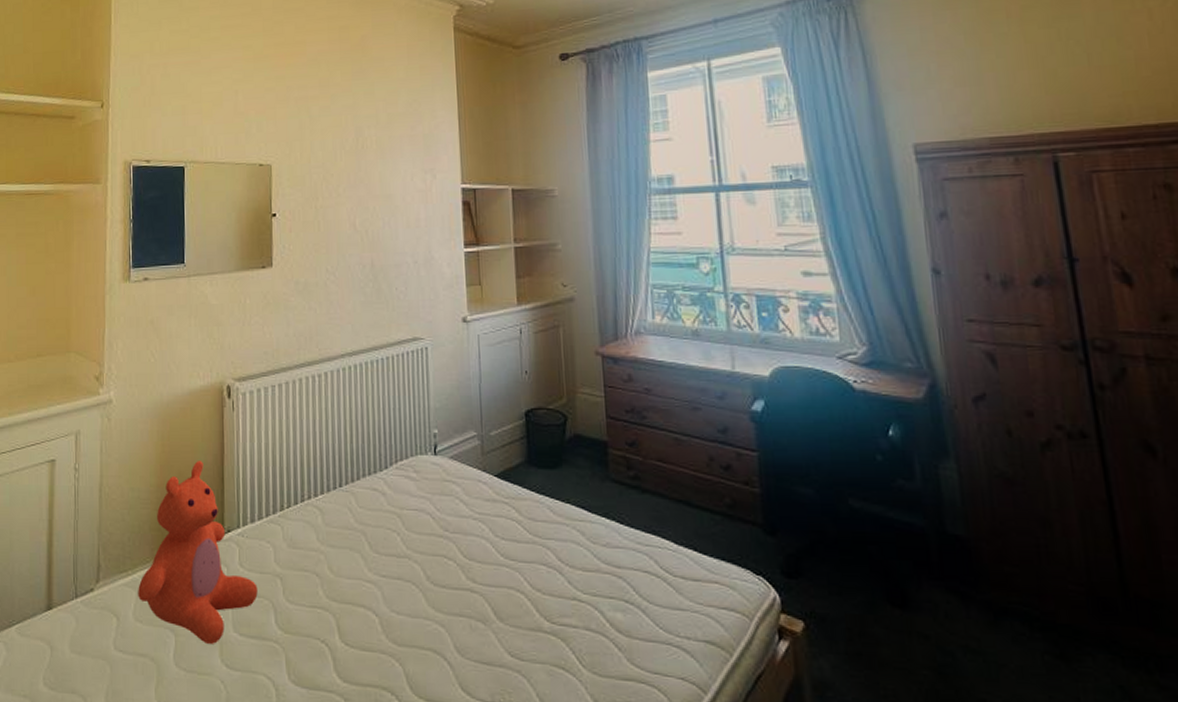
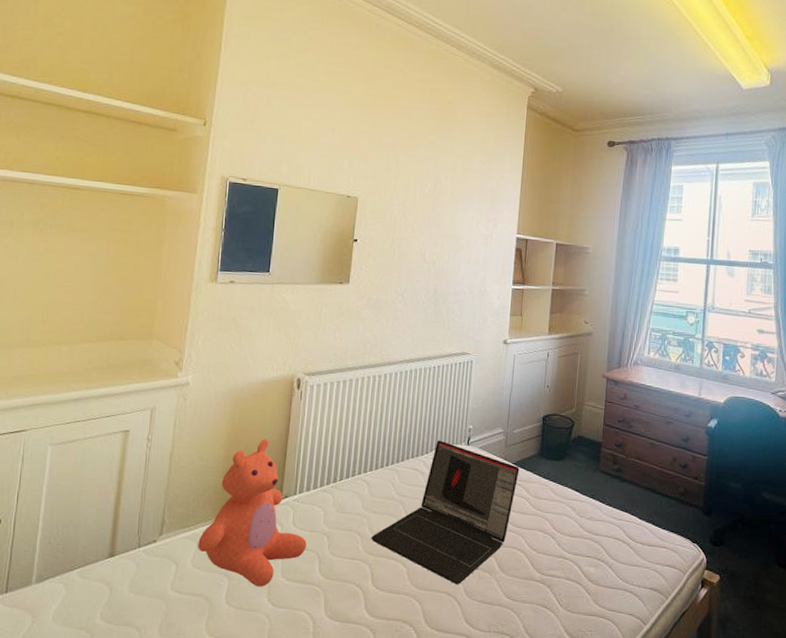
laptop: none [332,450,505,639] -> present [371,440,520,585]

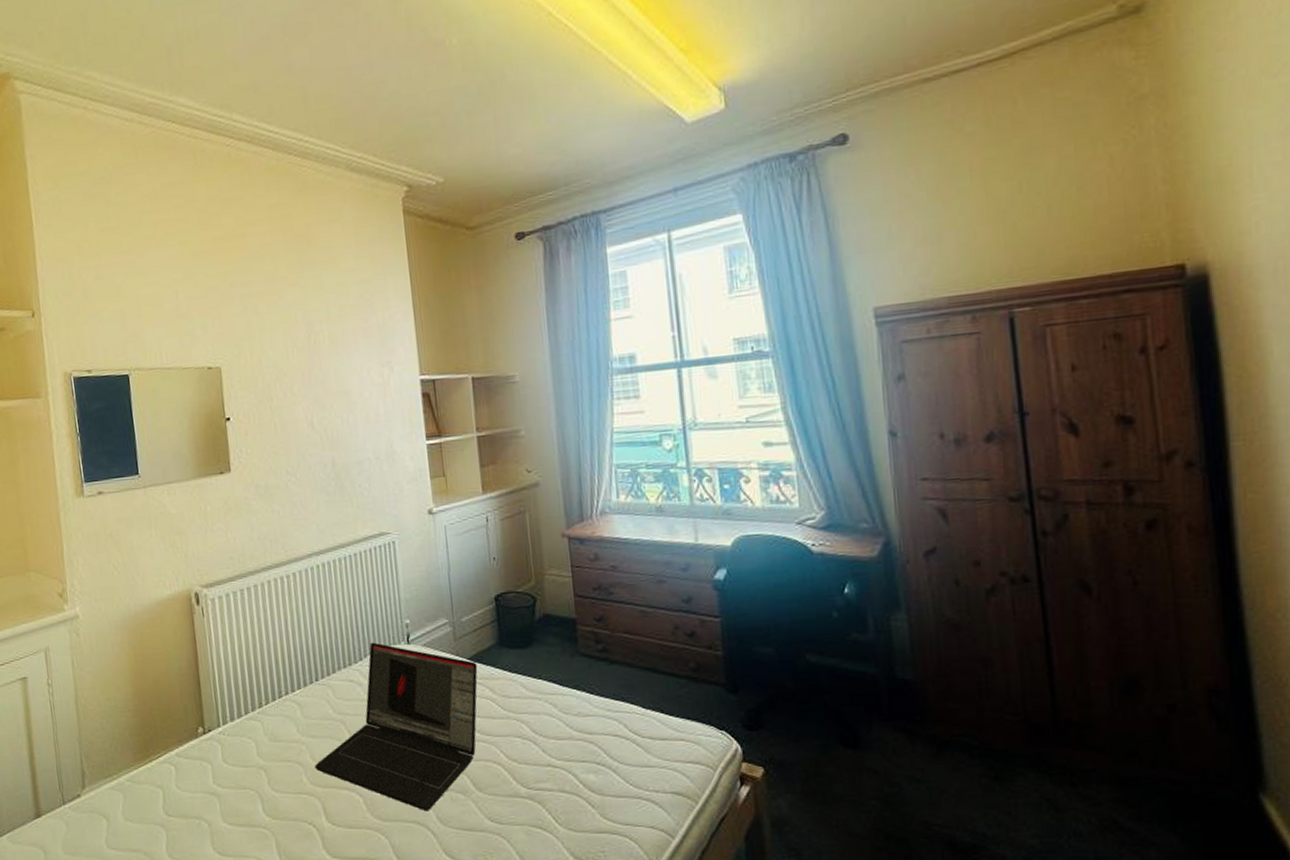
teddy bear: present [198,439,307,587] -> none [124,667,244,835]

